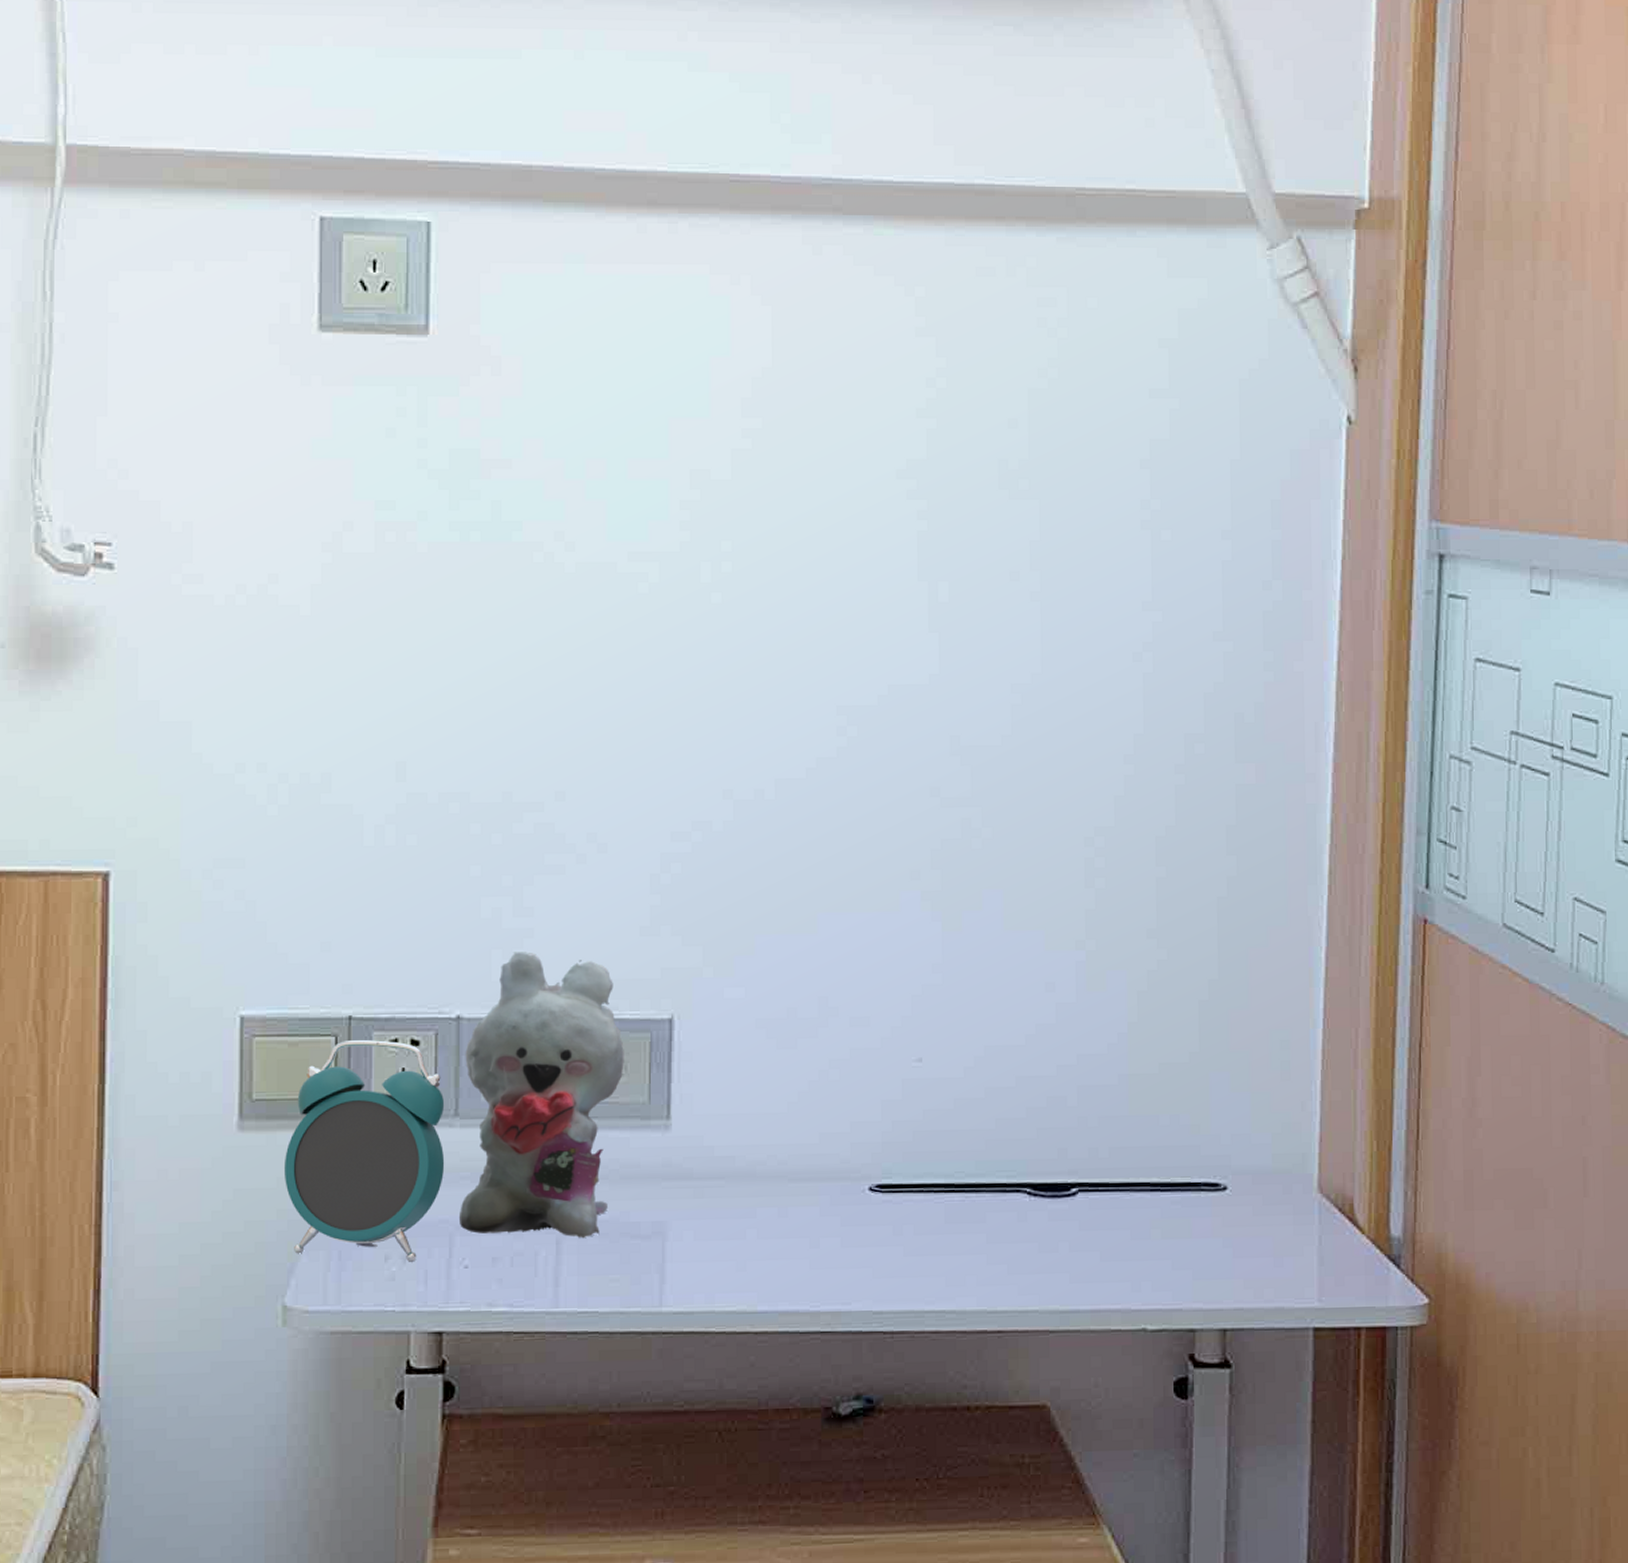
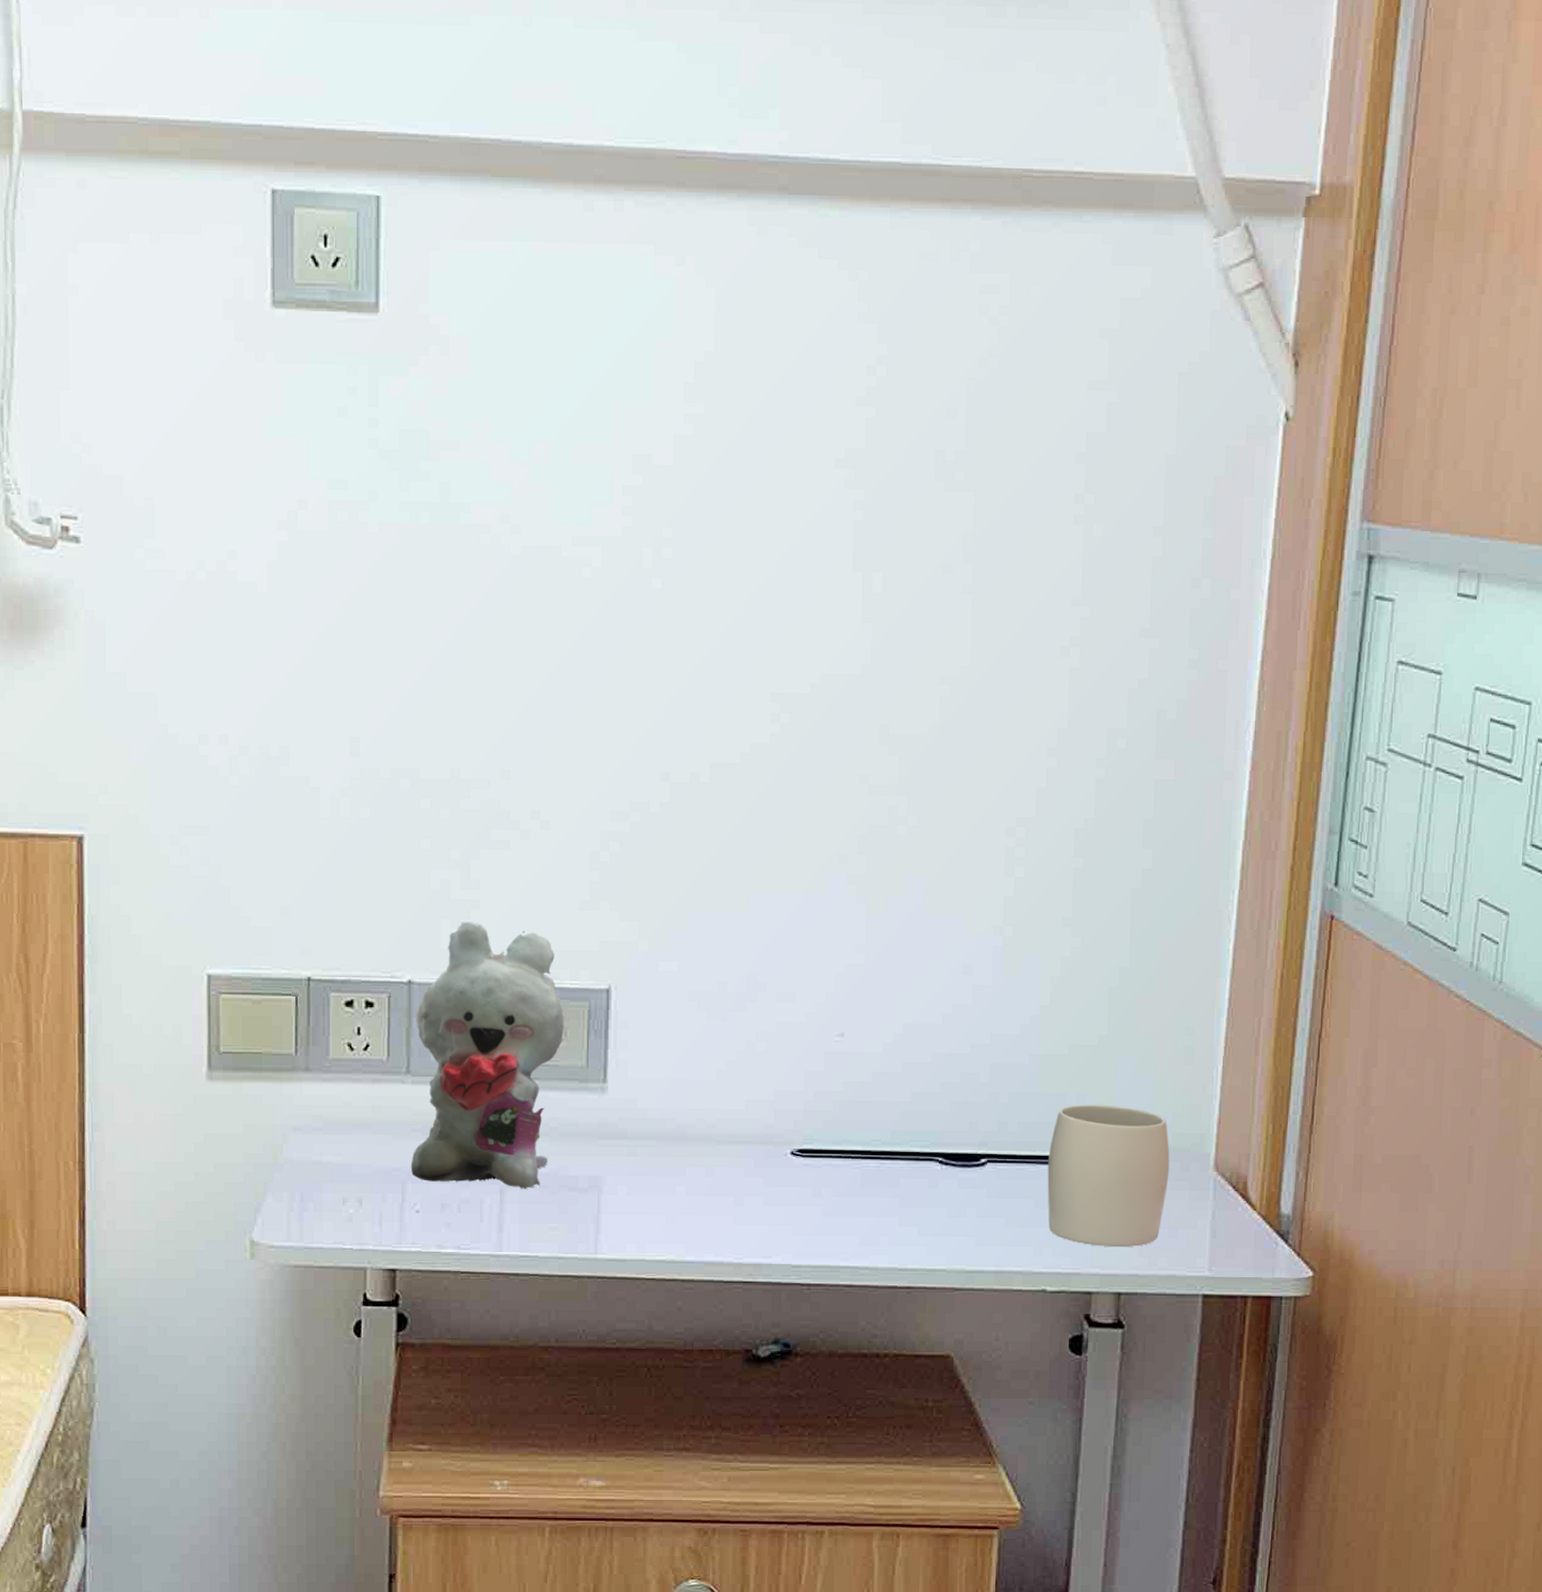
alarm clock: present [285,1039,445,1262] -> none [250,999,398,1205]
mug: none [1142,1125,1271,1280] -> present [1047,1104,1170,1248]

